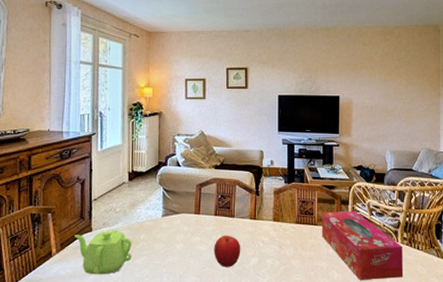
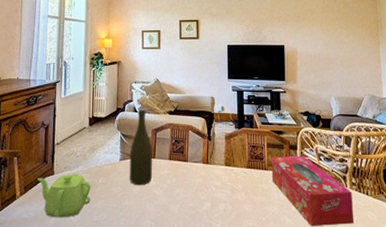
bottle: none [172,164,198,242] -> present [129,110,153,186]
fruit: present [214,235,241,267] -> none [168,179,195,212]

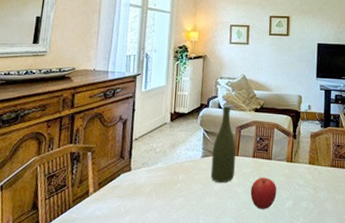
teapot: present [38,173,91,218] -> none [113,170,170,215]
fruit: none [168,179,195,212] -> present [250,177,277,209]

